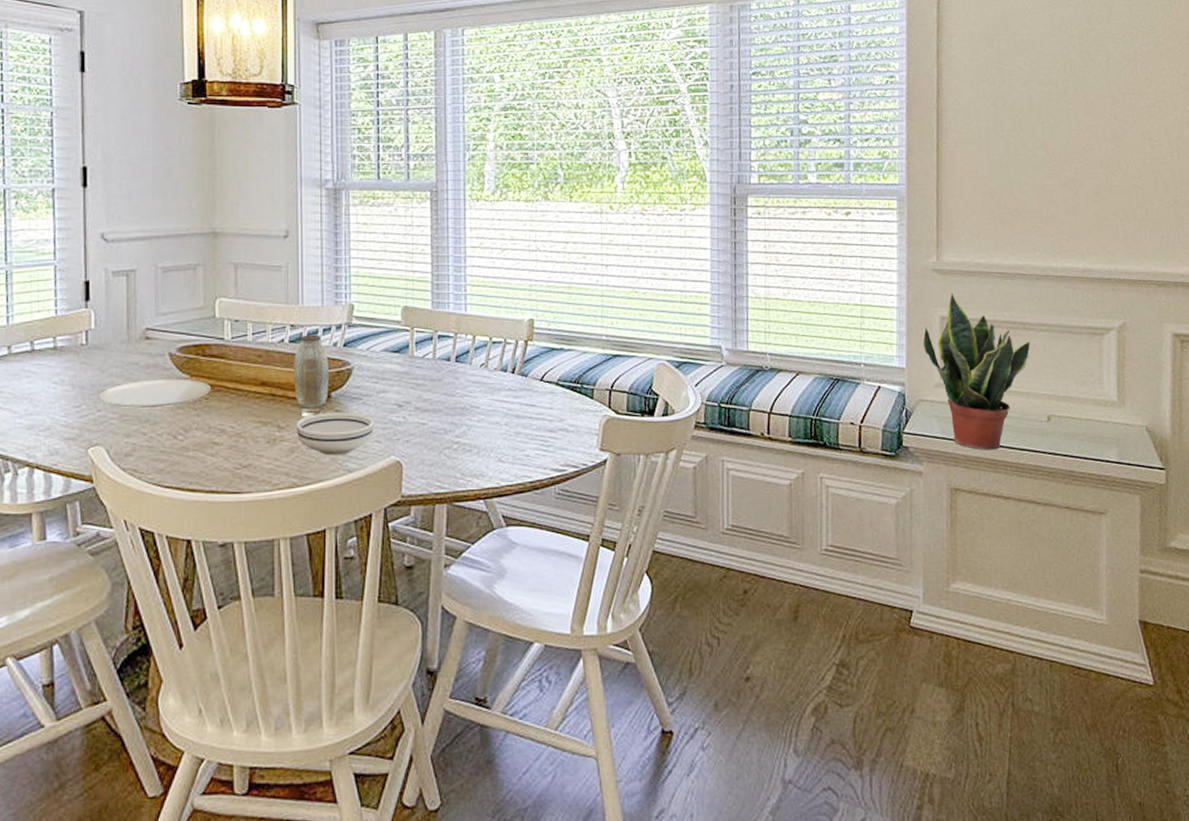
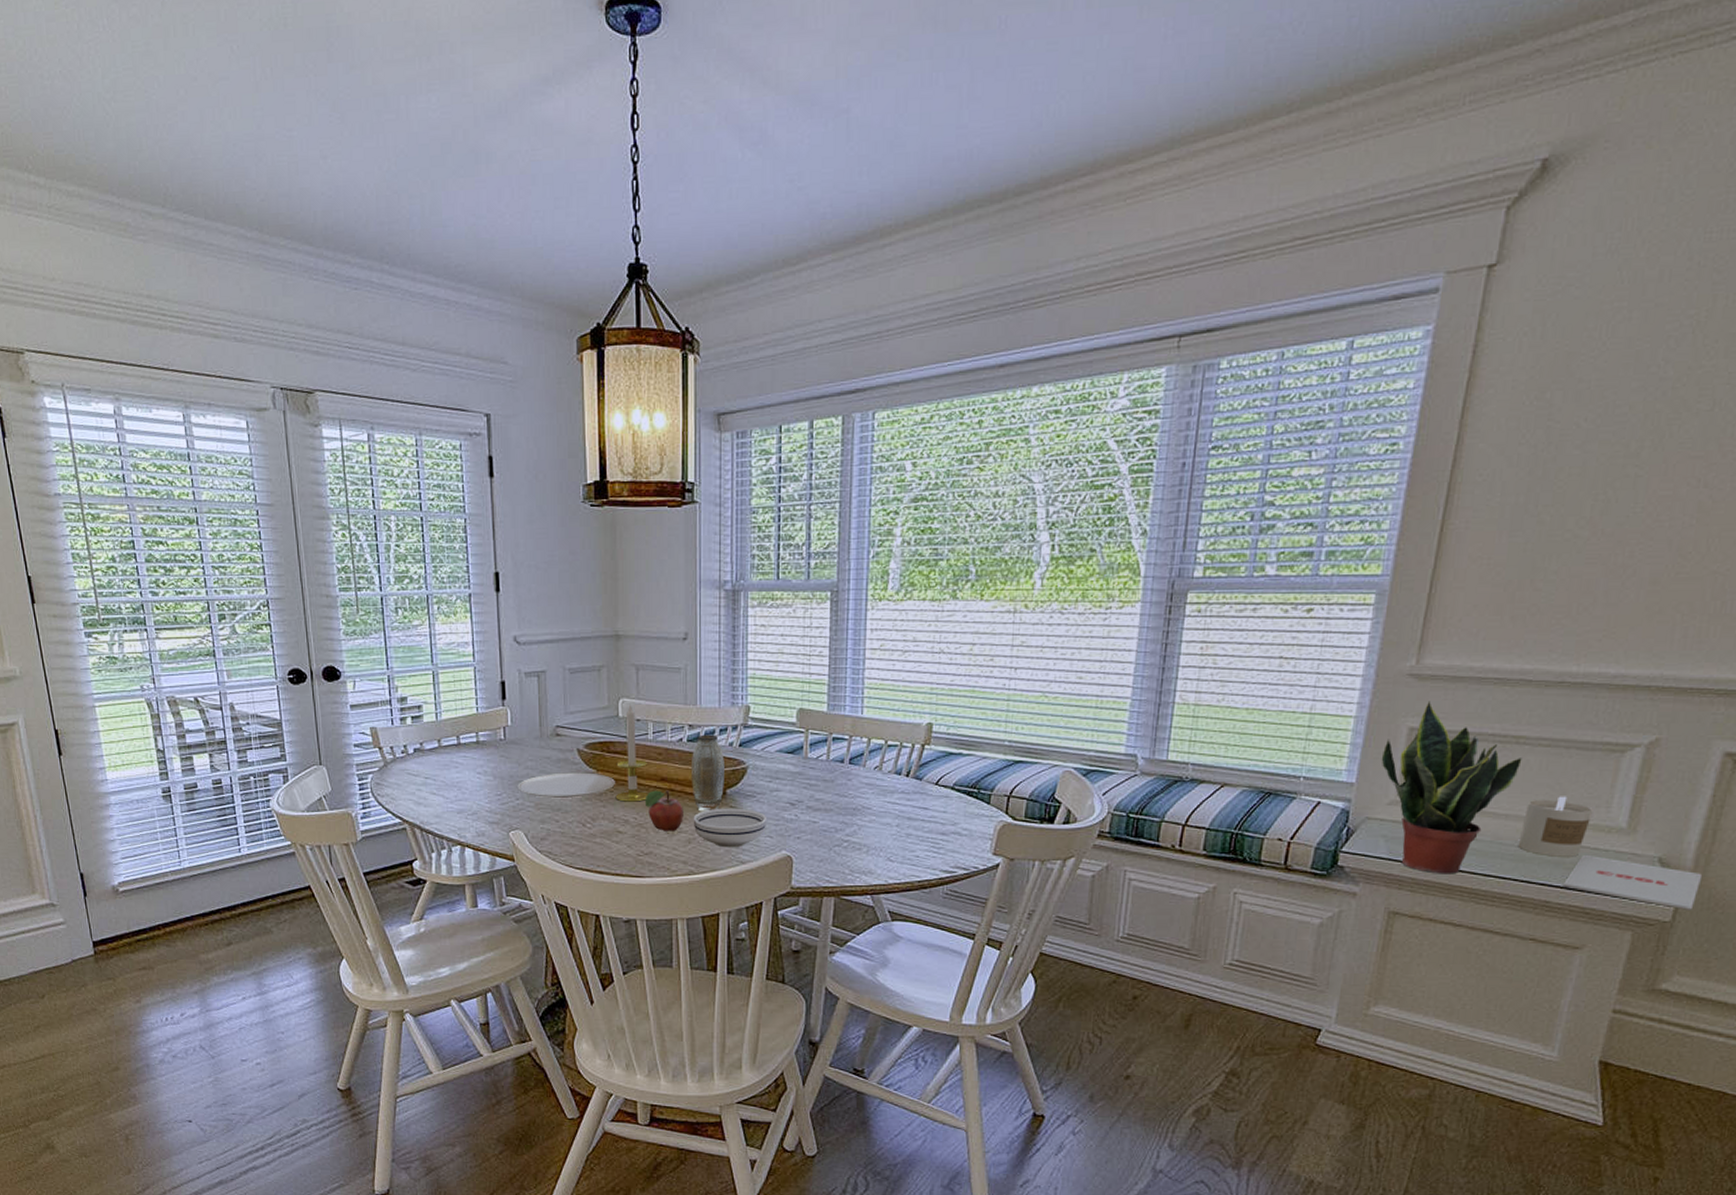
candle: none [211,303,247,410] -> present [615,703,648,802]
fruit: none [243,395,286,441] -> present [644,790,683,831]
candle: none [1040,374,1091,430] -> present [1518,796,1593,857]
magazine: none [1080,426,1180,473] -> present [1562,854,1703,910]

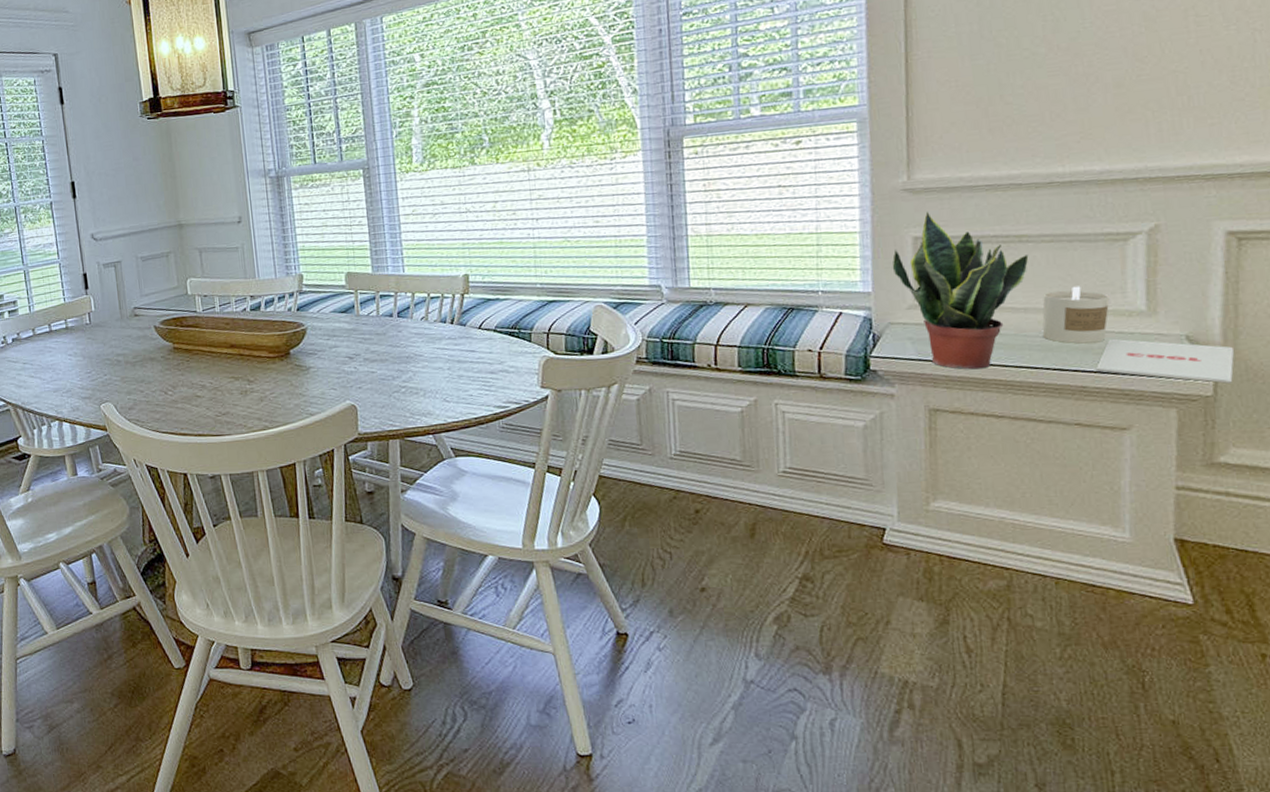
plate: present [517,772,615,798] -> none [104,346,190,372]
candle: present [615,703,648,802] -> none [190,282,221,369]
fruit: present [644,790,683,831] -> none [217,355,254,393]
vase: present [690,734,724,812] -> none [256,302,288,372]
bowl: present [693,808,768,848] -> none [262,365,330,403]

